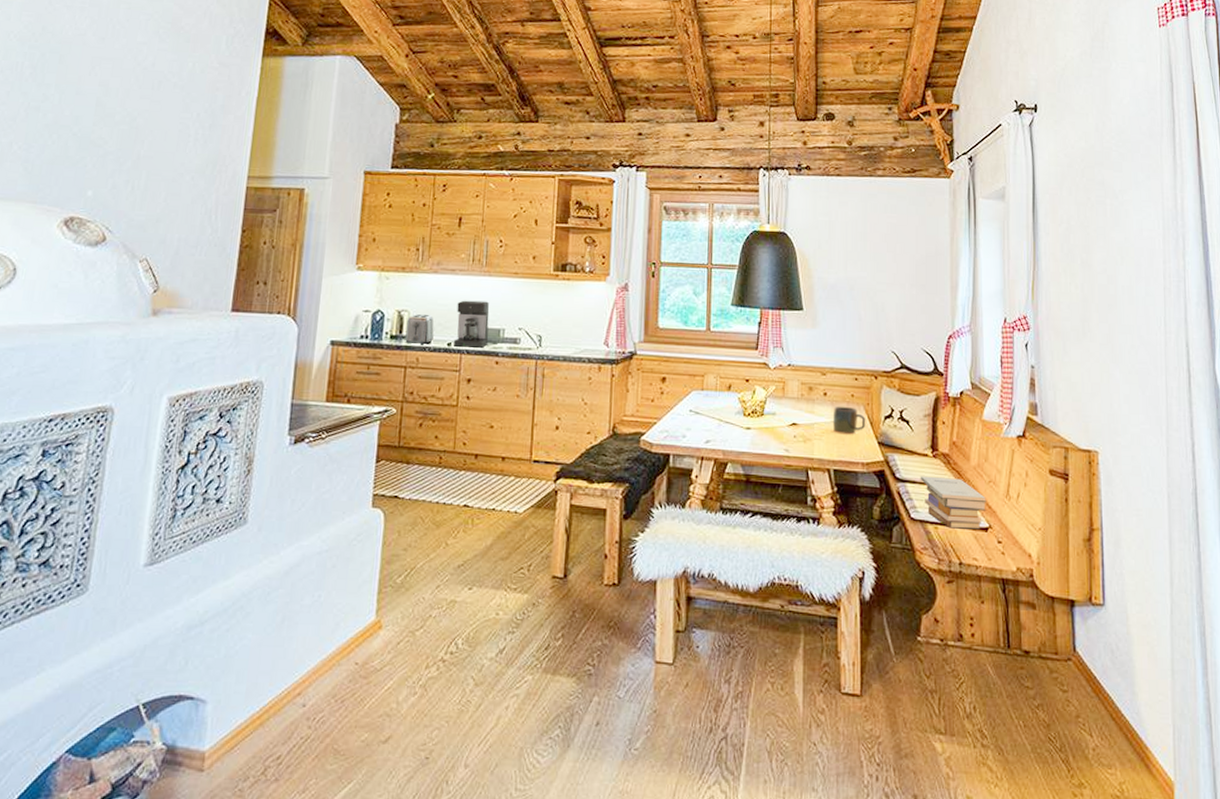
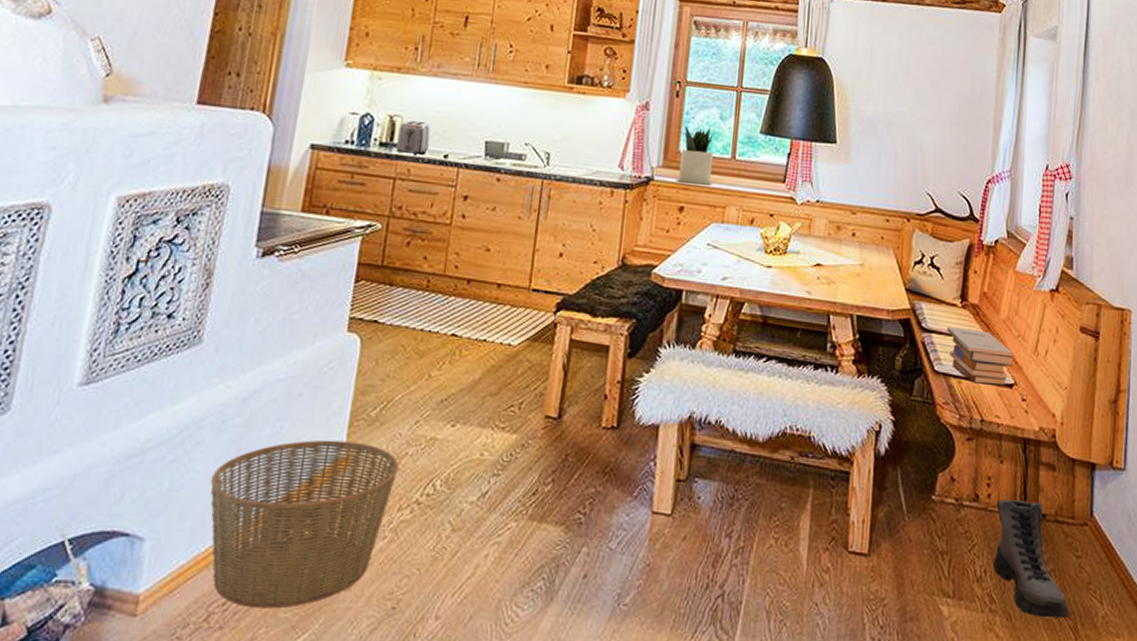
basket: none [260,606,424,761] -> present [209,439,399,609]
coffee maker: present [453,300,490,348] -> none [450,108,494,163]
planter: none [656,303,692,357] -> present [675,126,714,187]
mug: present [832,406,866,435] -> none [859,248,895,280]
boot: none [981,638,1060,752] -> present [993,499,1069,619]

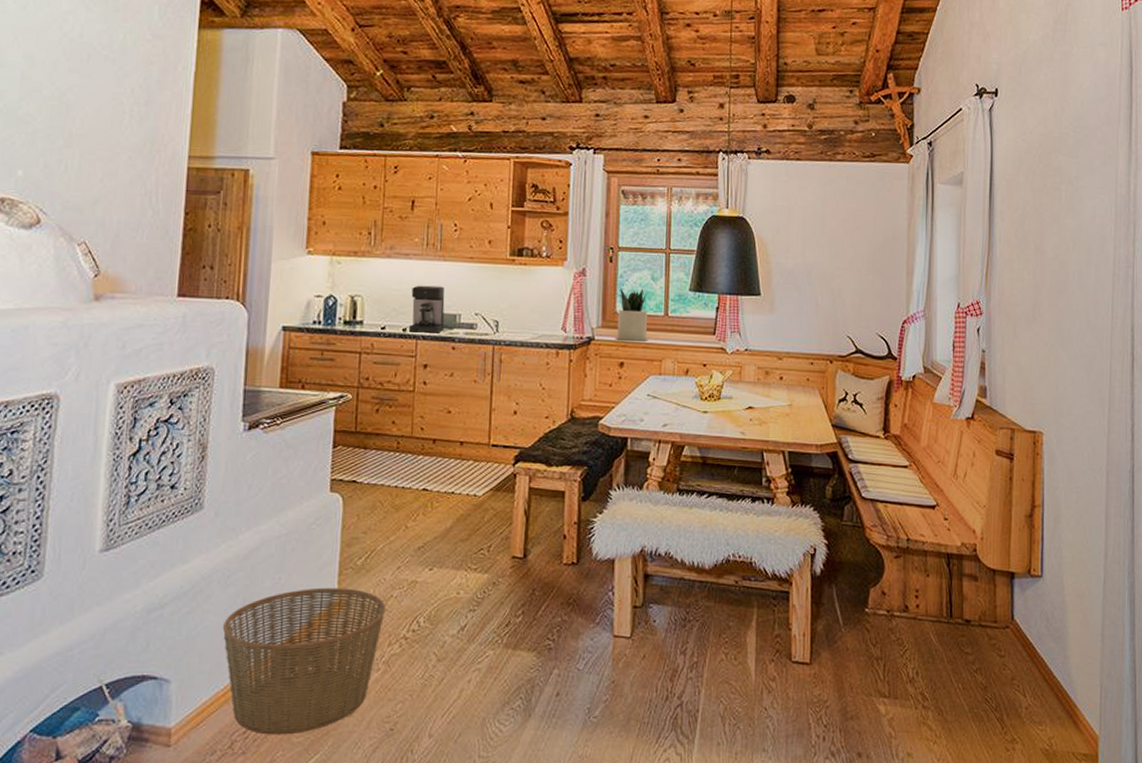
toaster: present [396,120,430,156] -> none [359,300,389,331]
coffee maker: none [450,108,494,163] -> present [408,285,445,334]
books: present [946,326,1015,386] -> none [871,457,936,507]
boot: present [993,499,1069,619] -> none [925,609,995,711]

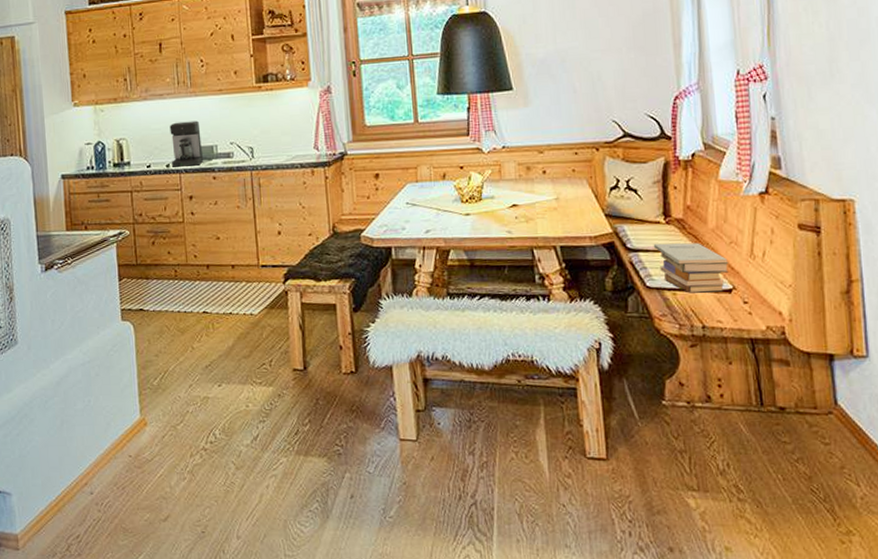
basket: present [222,587,386,735] -> none [47,406,184,539]
planter: present [614,289,650,343] -> none [366,98,402,154]
books: none [871,457,936,507] -> present [653,242,729,293]

